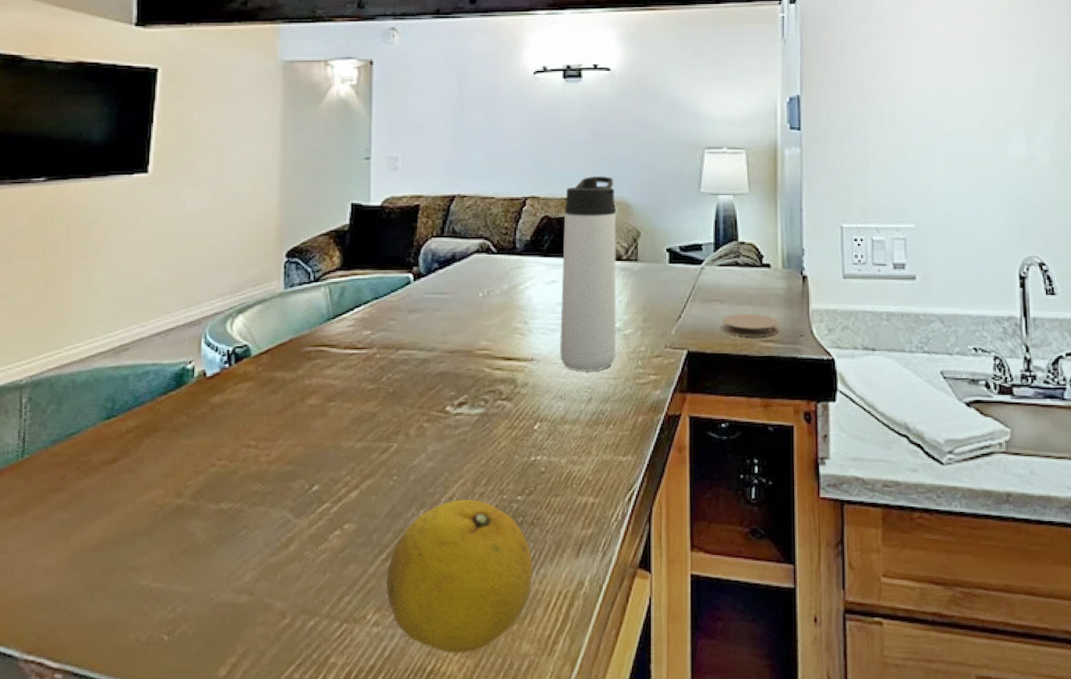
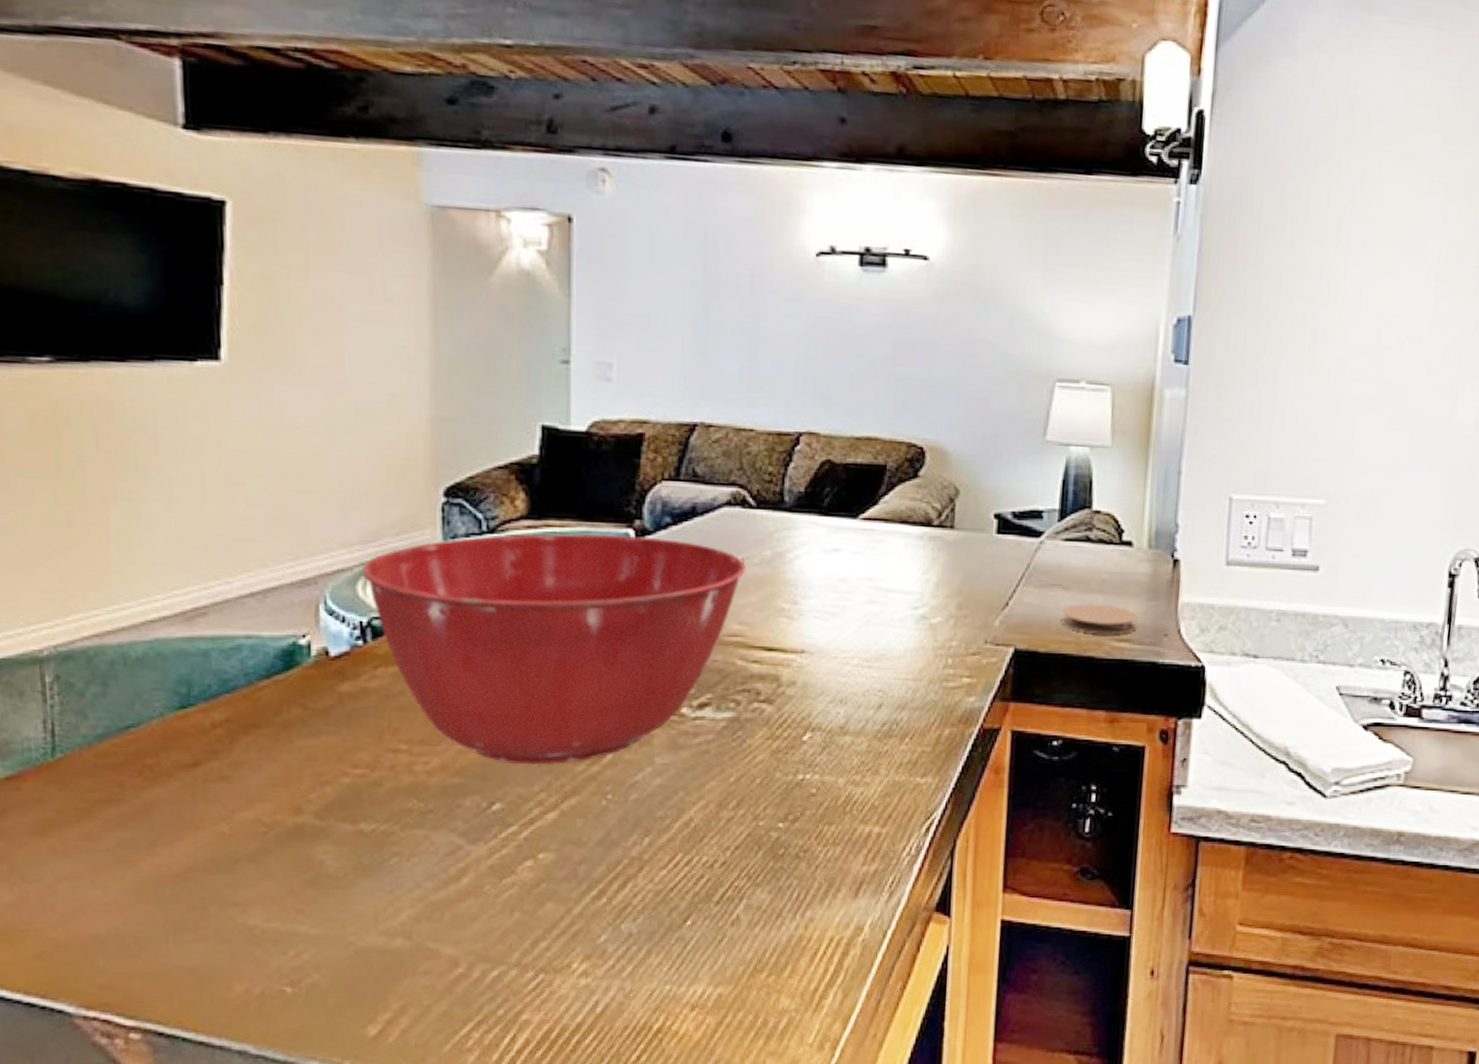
mixing bowl: none [230,278,490,455] -> present [362,533,746,765]
fruit: present [386,498,532,653] -> none [598,824,796,1009]
thermos bottle: present [559,176,616,372] -> none [840,409,927,671]

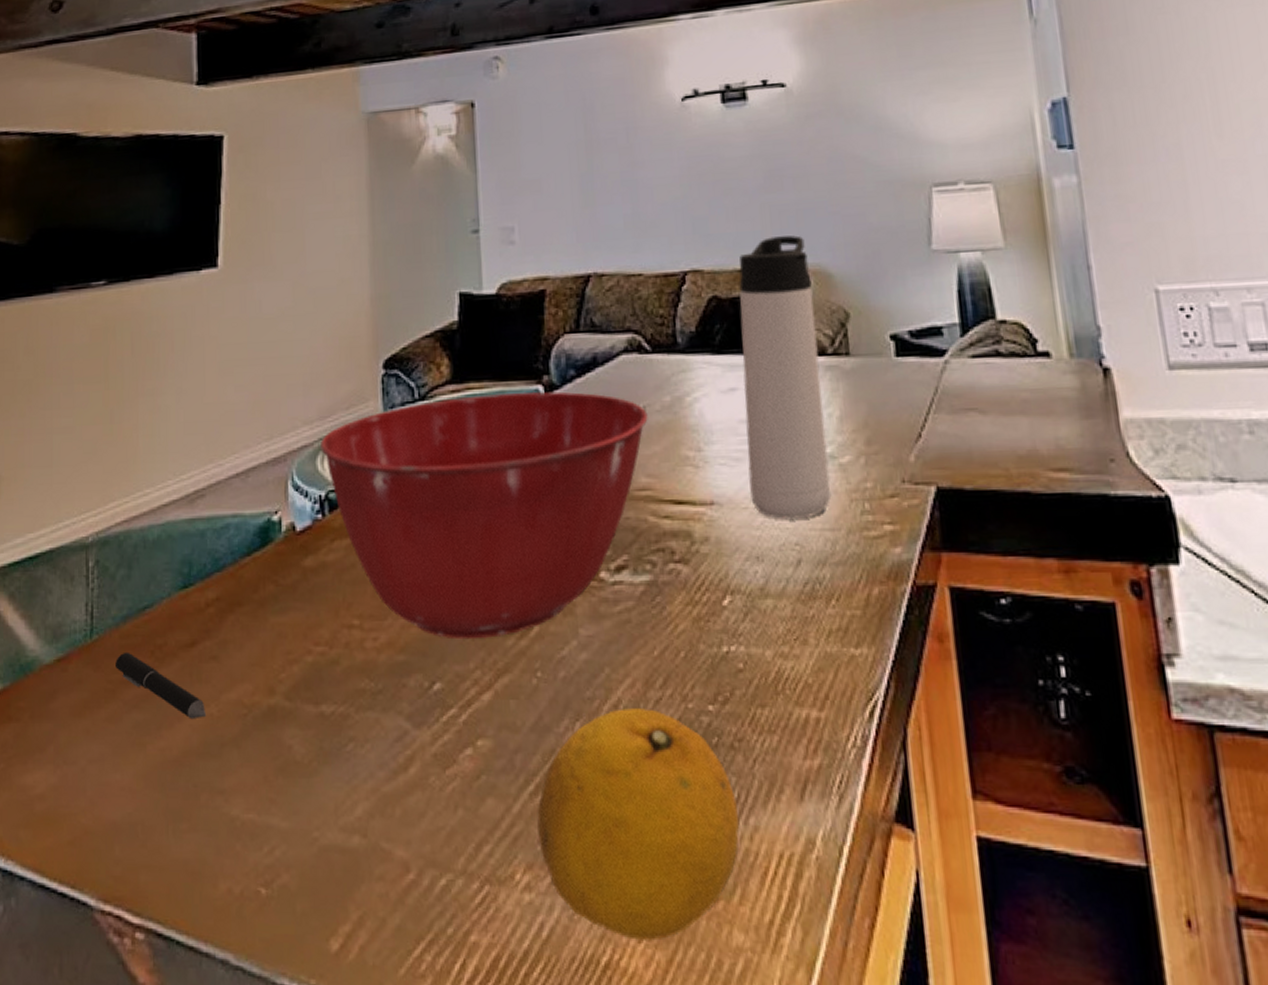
pen: none [89,771,216,838] -> present [116,652,207,720]
fruit: none [598,824,796,1009] -> present [537,707,739,941]
thermos bottle: none [840,409,927,671] -> present [739,235,831,521]
coaster: present [1061,603,1138,635] -> none [983,428,1075,465]

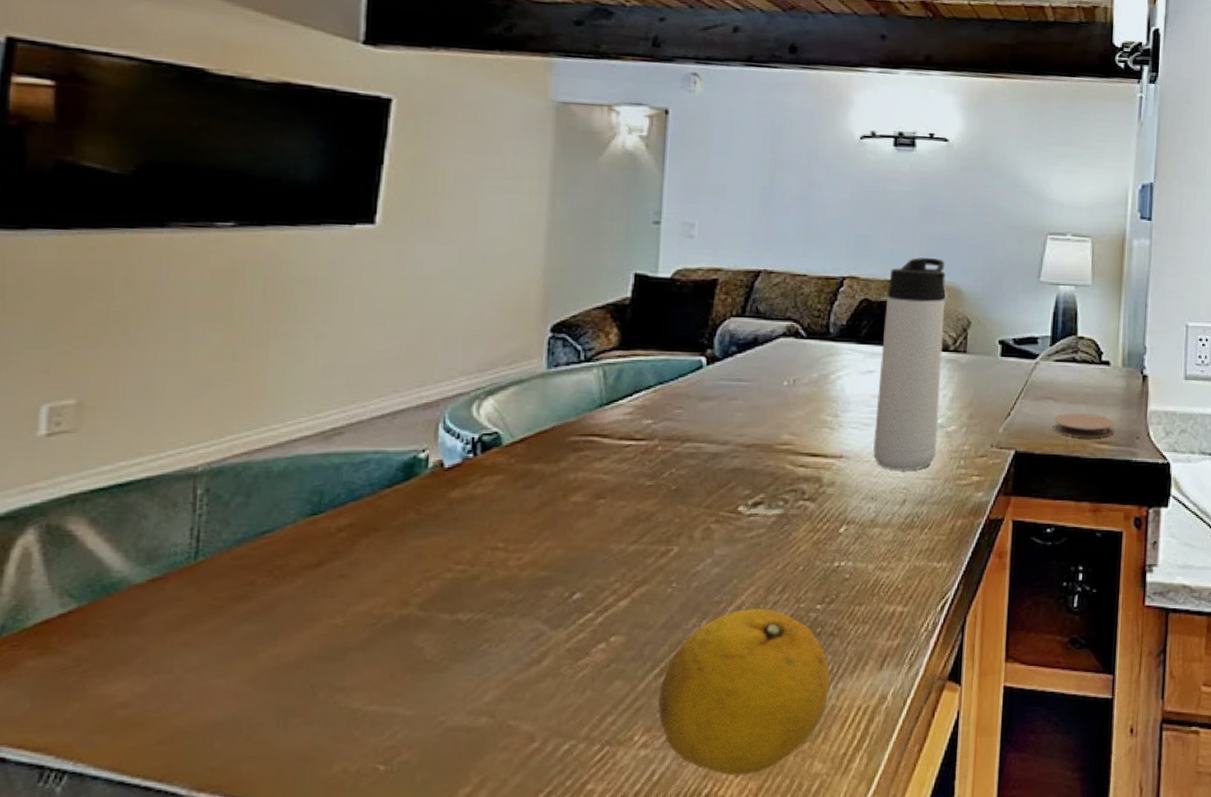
pen: present [116,652,207,720] -> none [225,571,331,630]
mixing bowl: present [320,391,648,640] -> none [477,360,797,559]
coaster: none [983,428,1075,465] -> present [1053,413,1115,439]

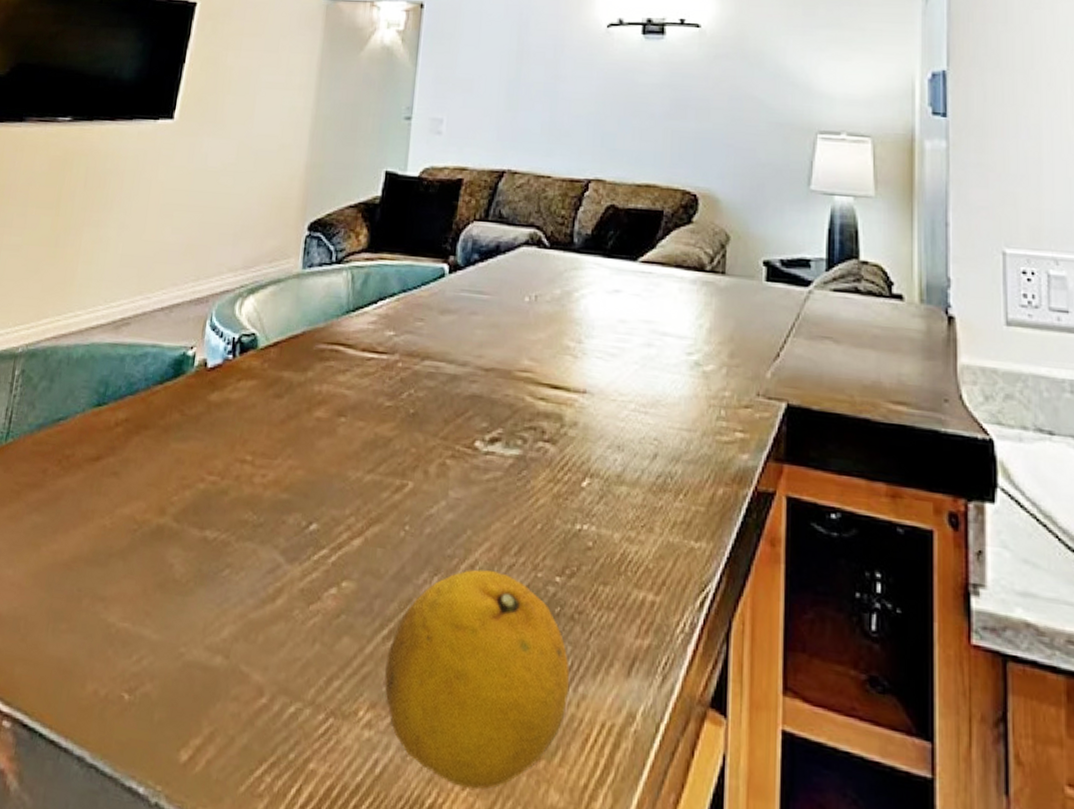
thermos bottle: present [872,258,946,472] -> none [619,159,700,417]
coaster: present [1053,413,1115,439] -> none [834,359,914,396]

